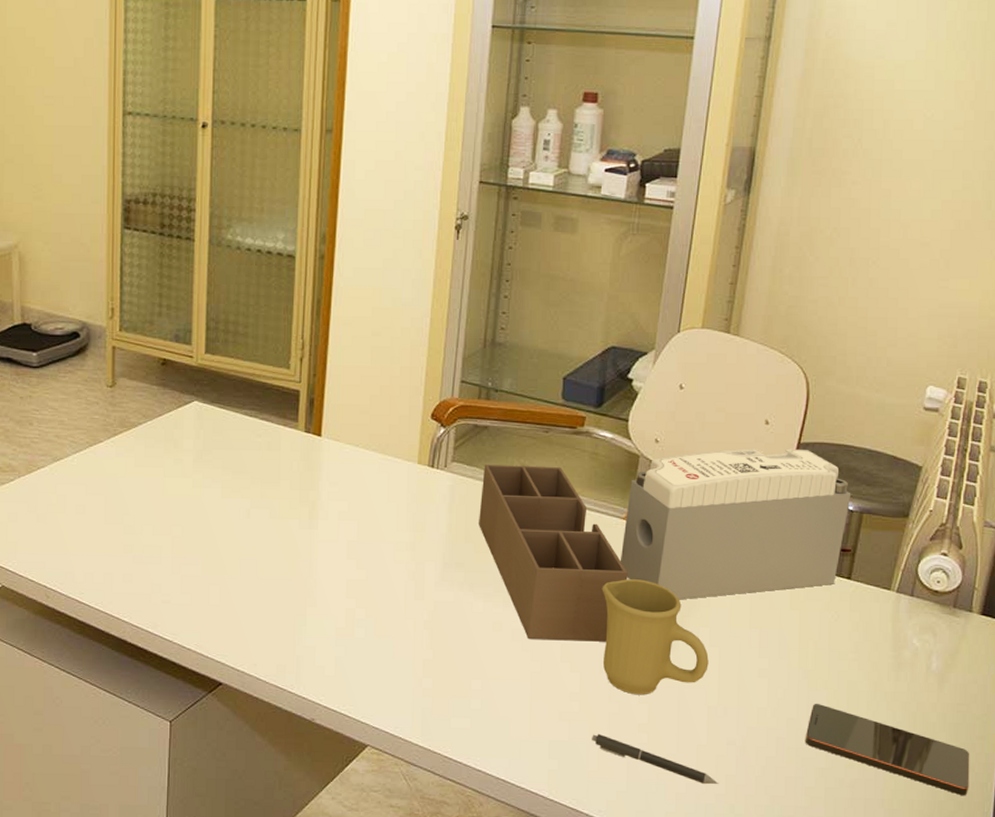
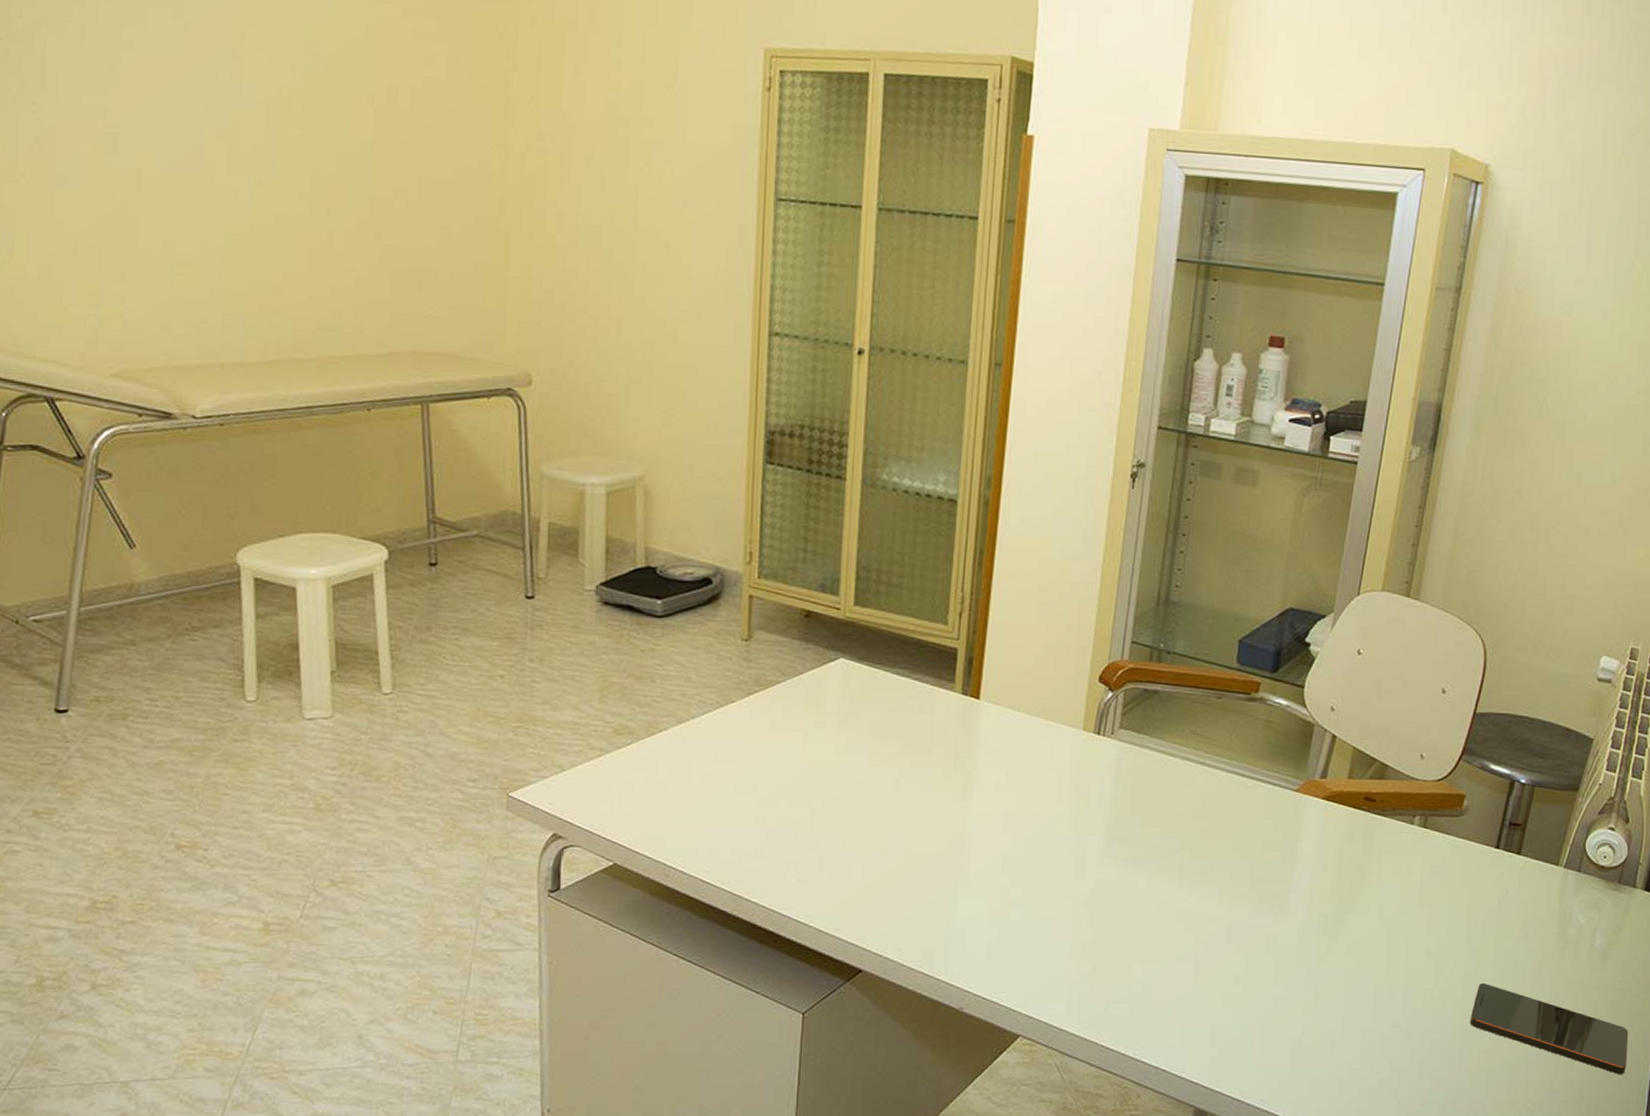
desk organizer: present [479,464,628,642] -> none [1145,732,1299,921]
pen: present [592,734,719,785] -> none [1256,1019,1383,1070]
mug: present [602,579,709,695] -> none [1270,855,1377,977]
battery: present [620,448,851,600] -> none [1290,718,1524,877]

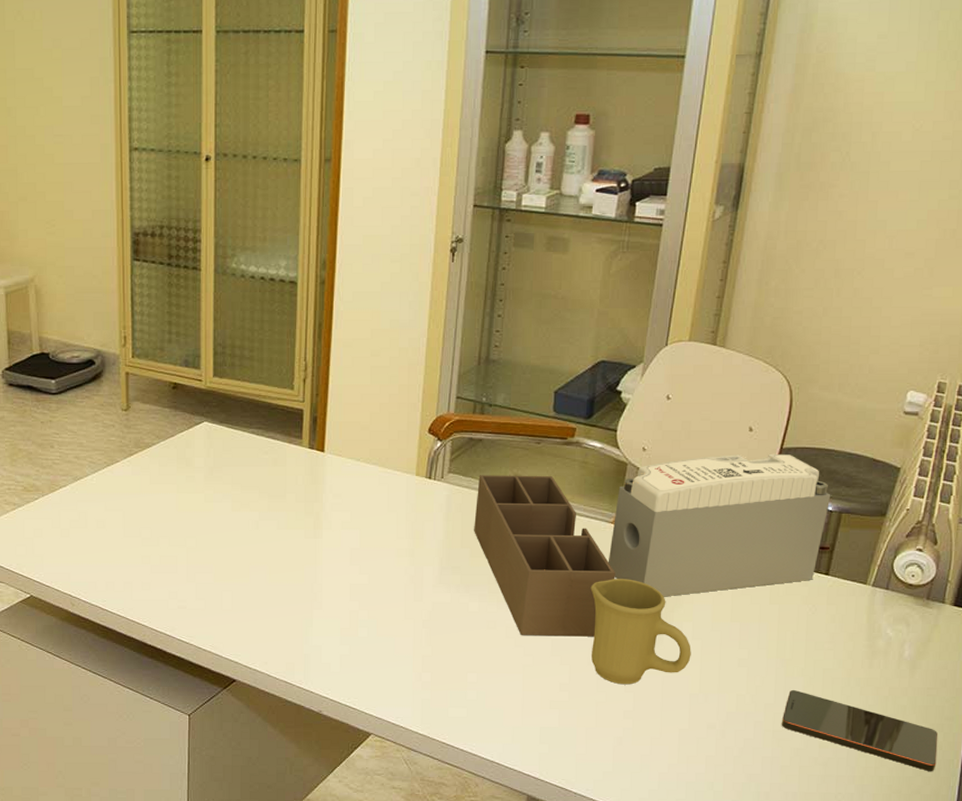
desk organizer: none [1145,732,1299,921] -> present [474,475,615,637]
mug: none [1270,855,1377,977] -> present [590,579,691,685]
battery: none [1290,718,1524,877] -> present [608,453,831,597]

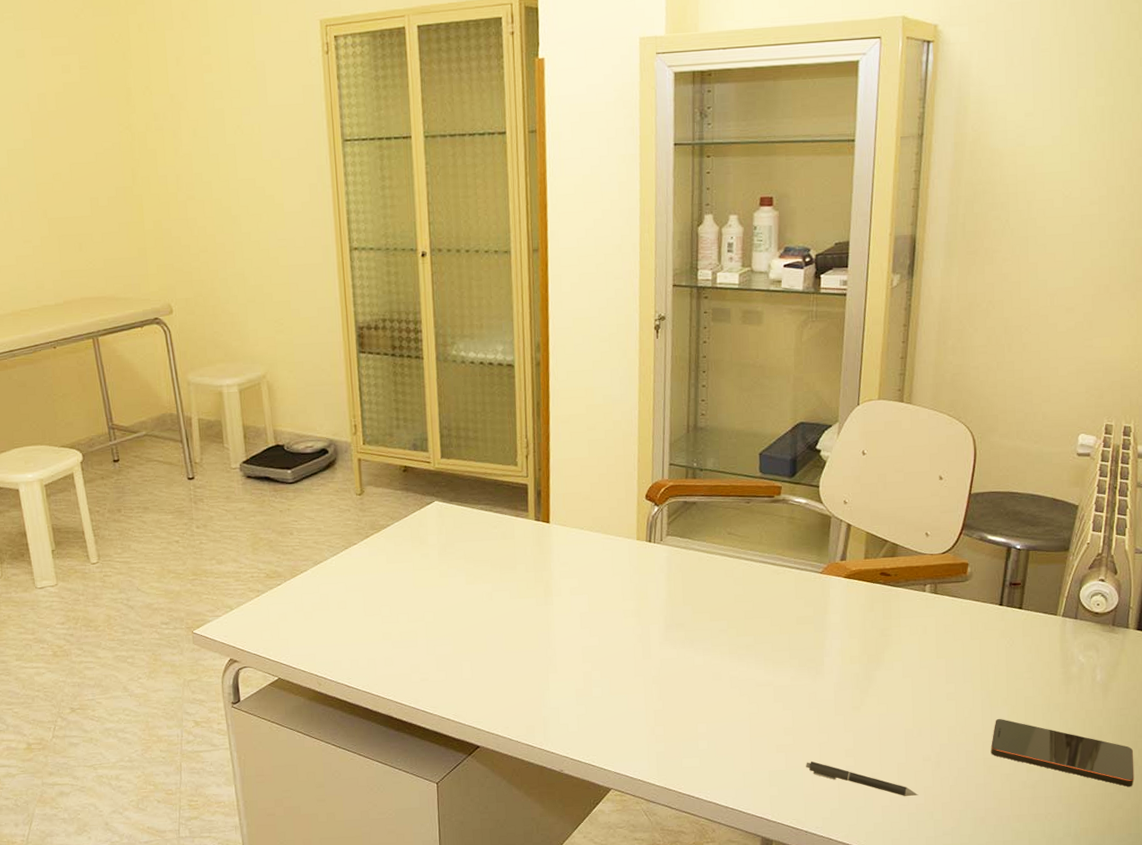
desk organizer: present [474,475,615,637] -> none [694,532,828,684]
pen: none [580,721,699,765] -> present [806,761,919,797]
mug: present [590,579,691,685] -> none [806,624,903,725]
battery: present [608,453,831,597] -> none [820,499,1018,640]

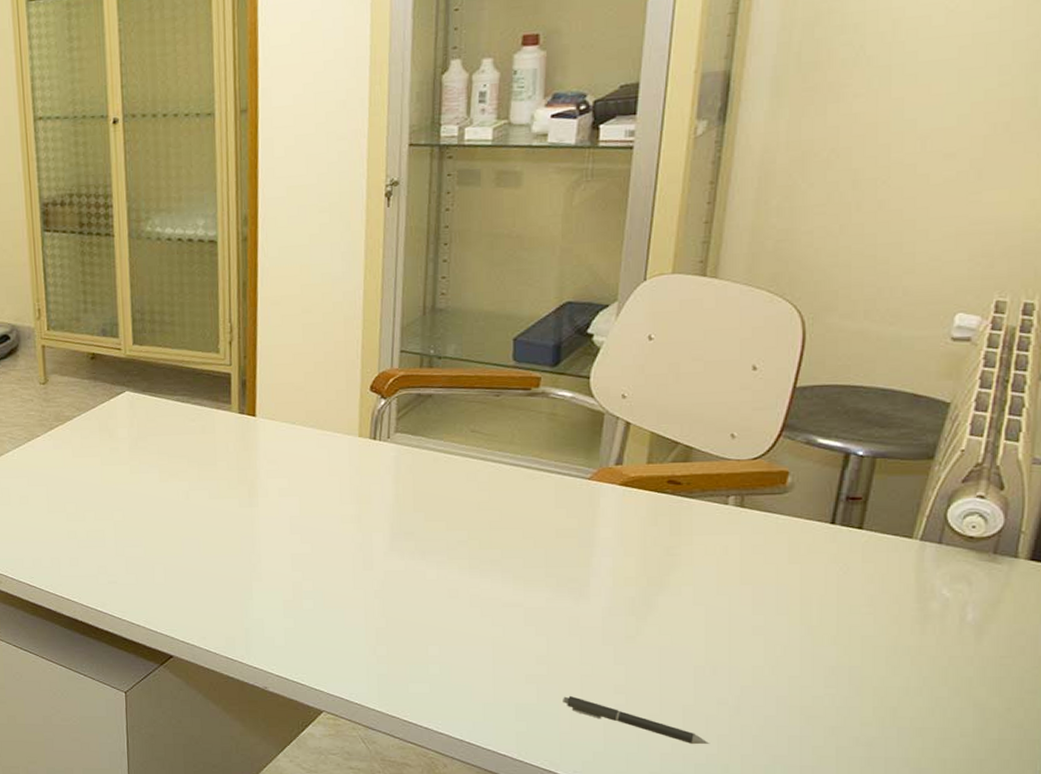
phone: present [990,719,1134,786] -> none [810,661,1018,753]

